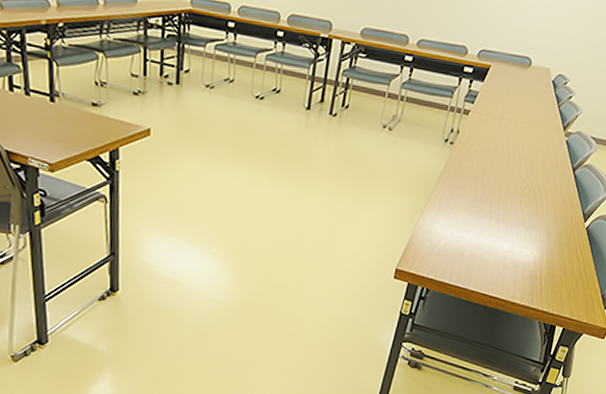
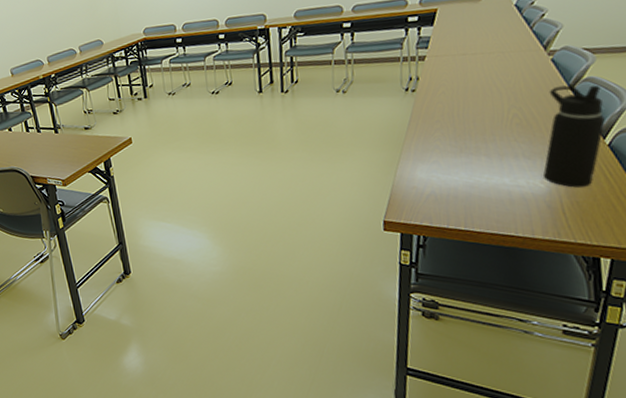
water bottle: none [534,167,594,262] -> present [543,85,605,187]

